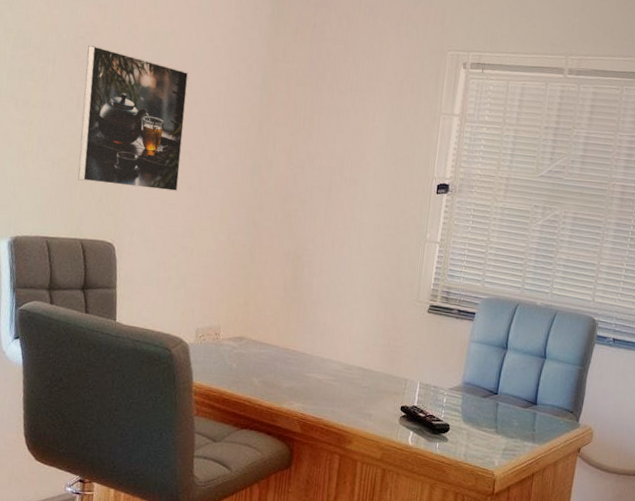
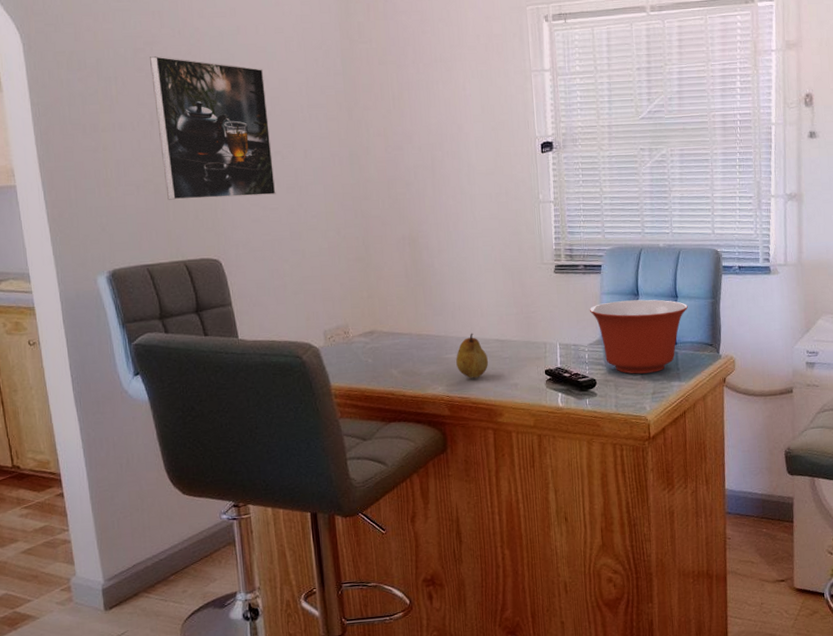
fruit: none [316,356,348,401] -> present [456,333,489,379]
mixing bowl: none [455,350,555,429] -> present [589,299,688,374]

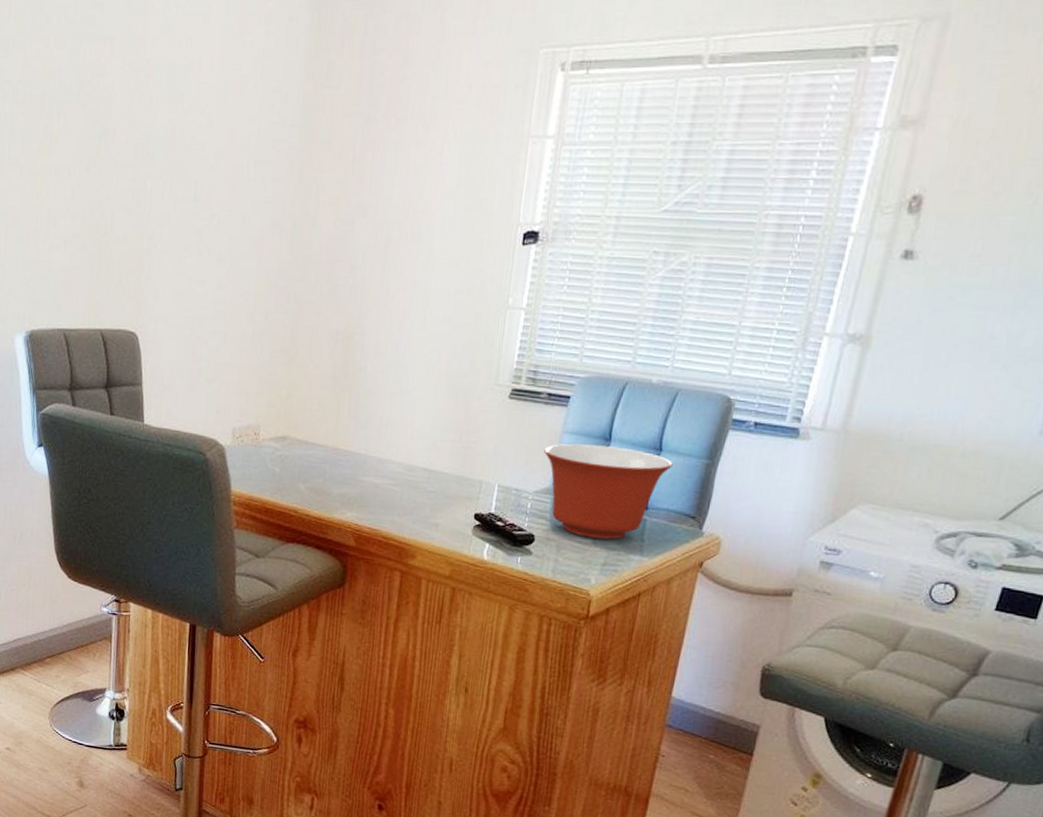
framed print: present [150,55,276,200] -> none [93,90,213,266]
fruit: present [456,333,489,379] -> none [372,456,410,509]

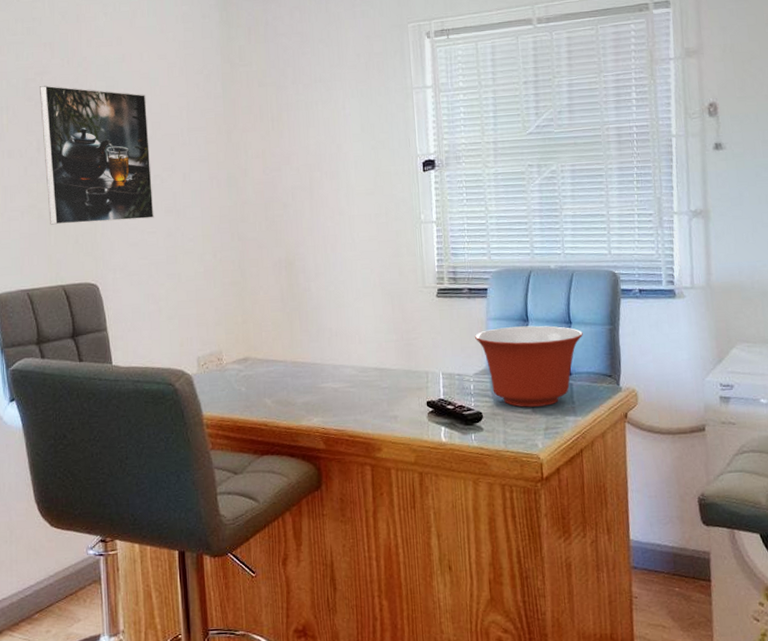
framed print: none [93,90,213,266] -> present [40,85,154,225]

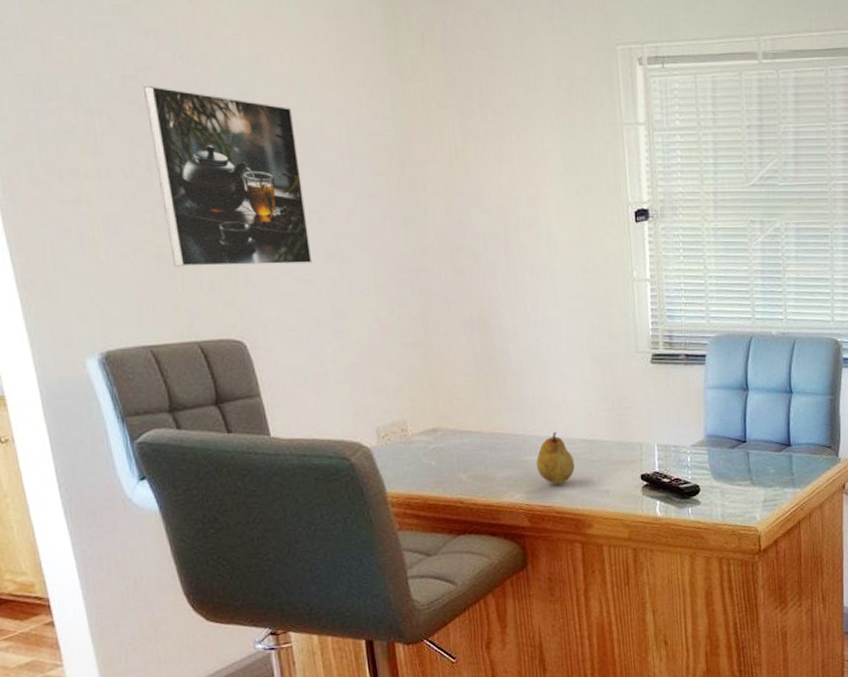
fruit: none [332,360,367,410] -> present [536,431,575,484]
mixing bowl: present [474,325,583,407] -> none [691,395,804,480]

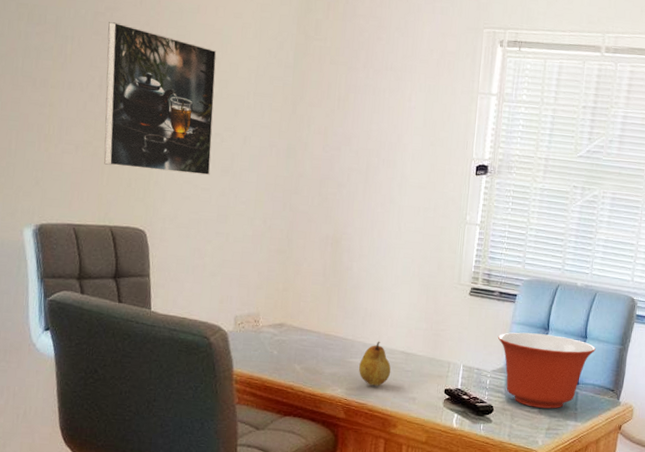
mixing bowl: none [691,395,804,480] -> present [497,332,596,409]

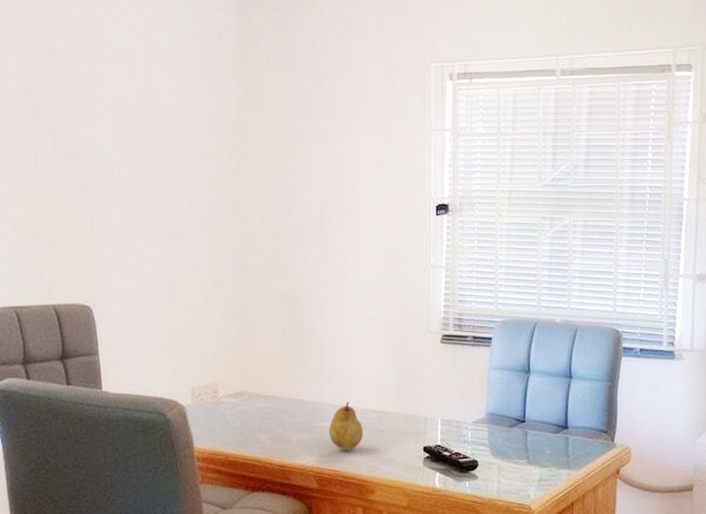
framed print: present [104,21,217,176] -> none [40,93,156,243]
mixing bowl: present [497,332,596,409] -> none [475,378,583,458]

